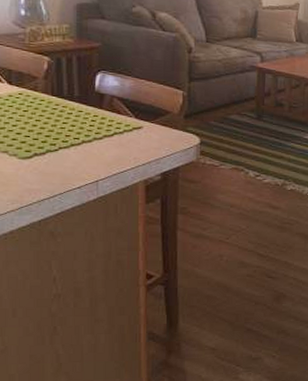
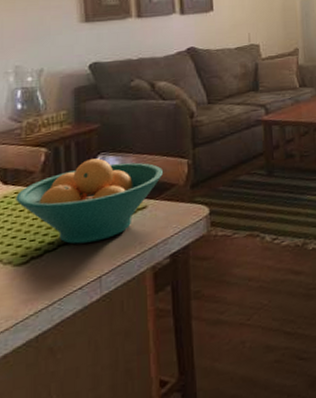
fruit bowl: none [20,75,160,150] -> present [16,158,164,244]

